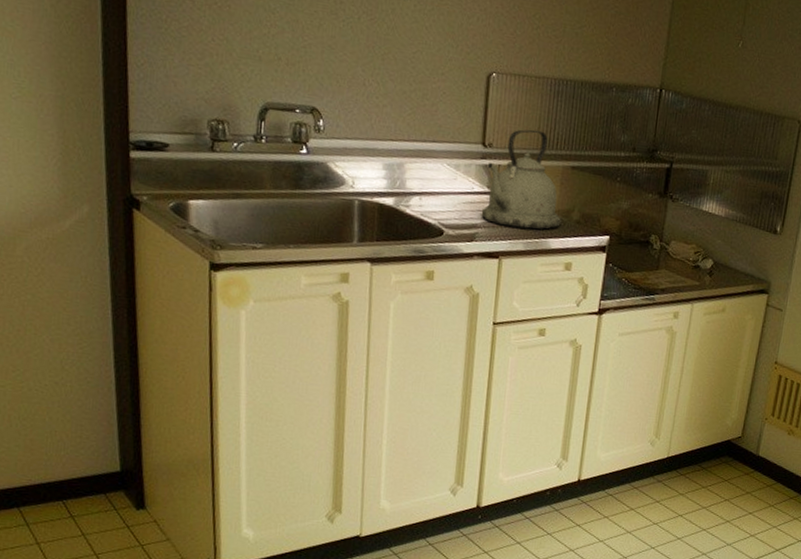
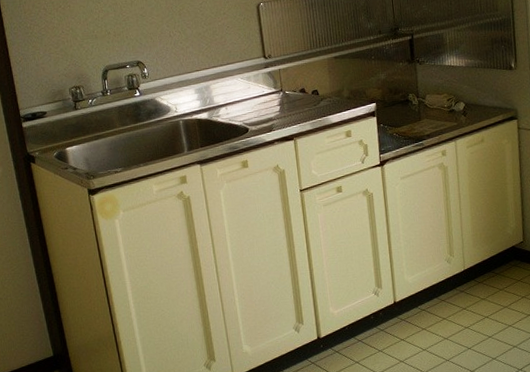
kettle: present [481,129,561,230] -> none [270,36,336,114]

